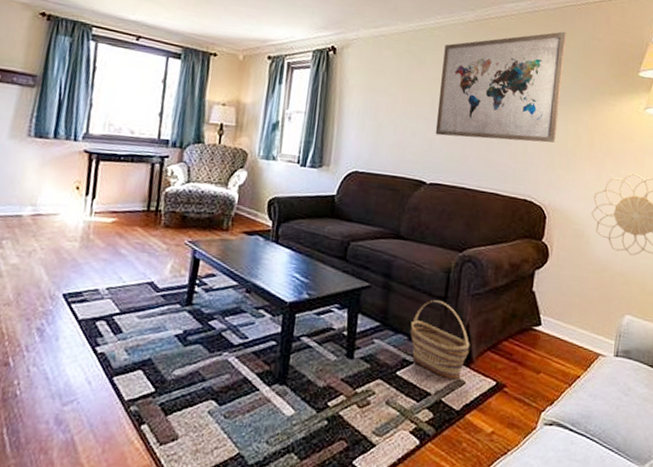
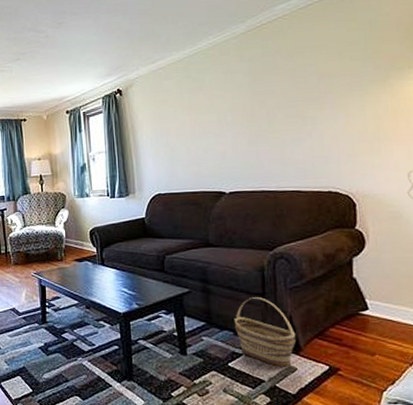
wall art: present [435,32,567,143] -> none [221,17,354,147]

